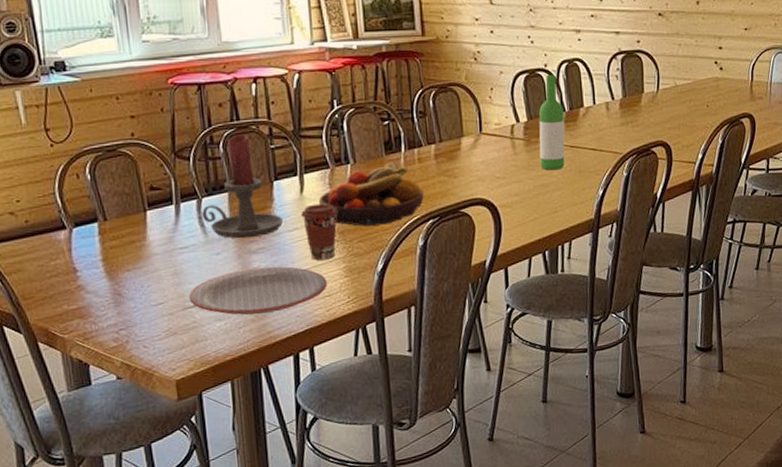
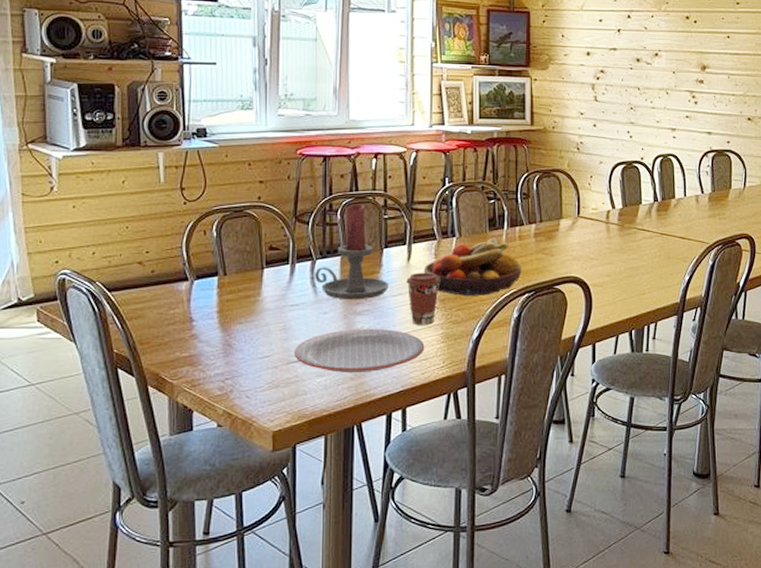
wine bottle: present [539,74,565,171] -> none [632,167,657,255]

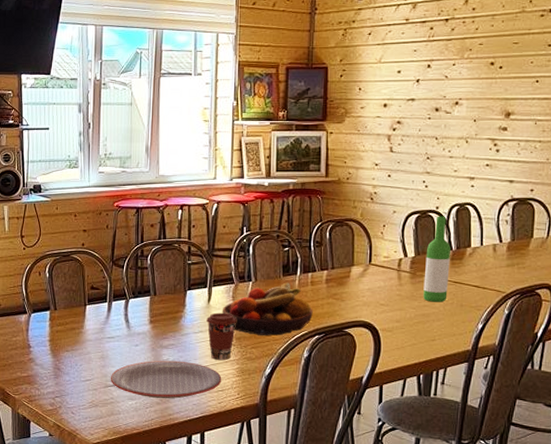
candle holder: present [315,204,388,300] -> none [128,250,191,335]
wine bottle: none [632,167,657,255] -> present [423,216,451,302]

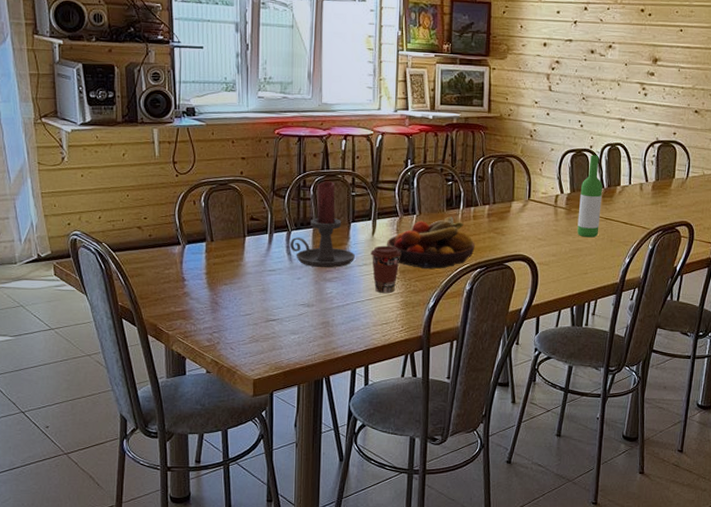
plate: present [110,360,222,399] -> none [271,293,386,333]
candle holder: none [128,250,191,335] -> present [290,181,355,268]

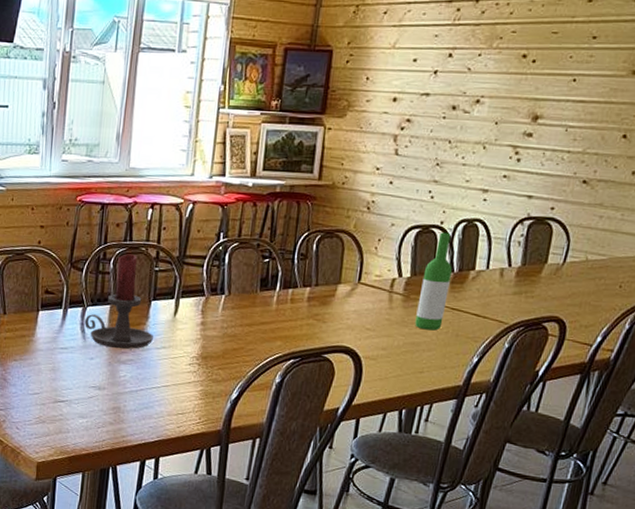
coffee cup: present [371,245,402,293] -> none [171,327,205,381]
fruit bowl: present [386,216,475,269] -> none [188,298,290,357]

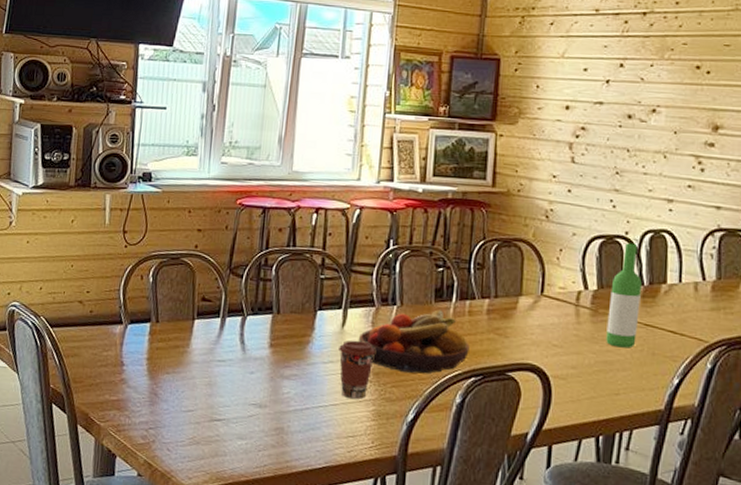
candle holder: present [85,254,153,350] -> none [244,260,320,363]
coffee cup: none [171,327,205,381] -> present [339,340,376,399]
fruit bowl: none [188,298,290,357] -> present [358,309,470,374]

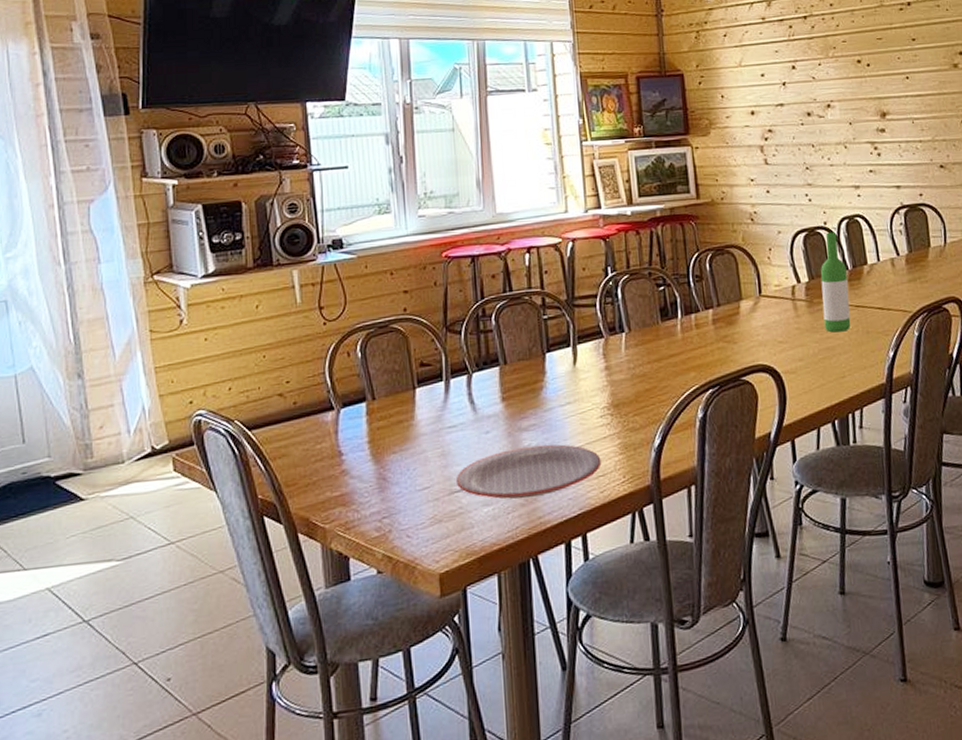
plate: none [217,393,354,442] -> present [455,444,602,500]
coffee cup: present [339,340,376,399] -> none [574,375,613,437]
fruit bowl: present [358,309,470,374] -> none [592,328,703,399]

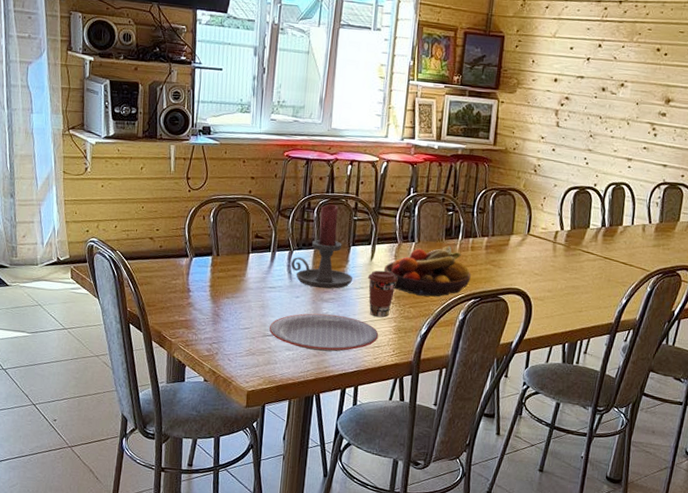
candle holder: none [472,305,555,416] -> present [291,204,353,289]
coffee cup: none [574,375,613,437] -> present [368,270,398,318]
fruit bowl: none [592,328,703,399] -> present [383,245,471,297]
wine bottle: present [820,232,851,333] -> none [575,193,605,276]

